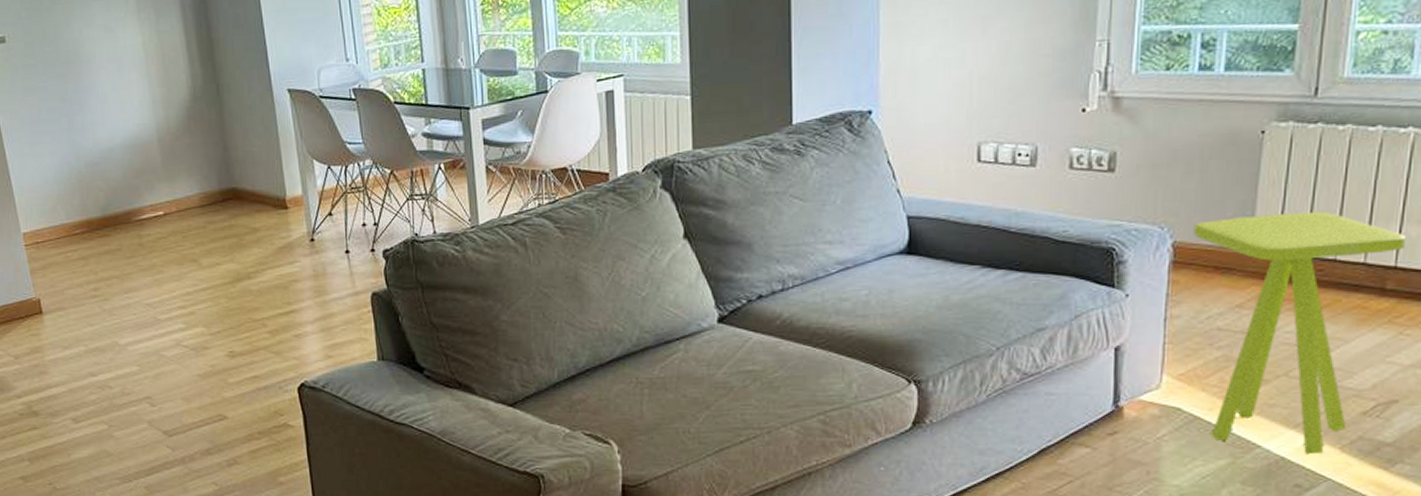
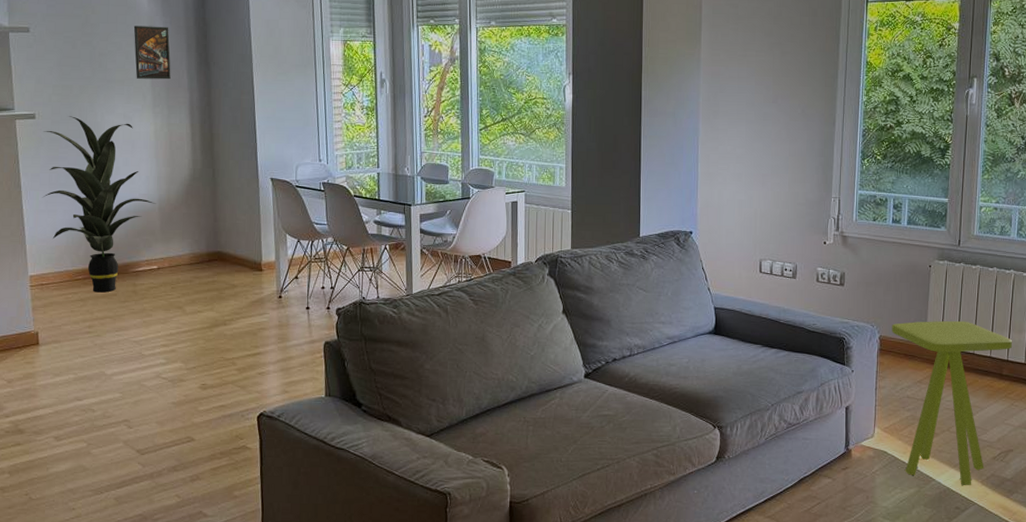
indoor plant: none [17,34,154,248] -> present [42,116,156,293]

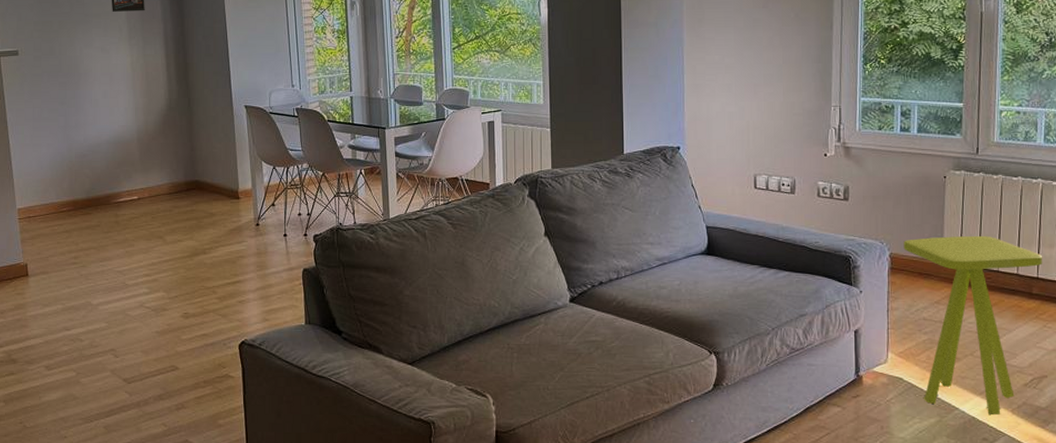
indoor plant: present [42,116,156,293] -> none [27,51,135,224]

